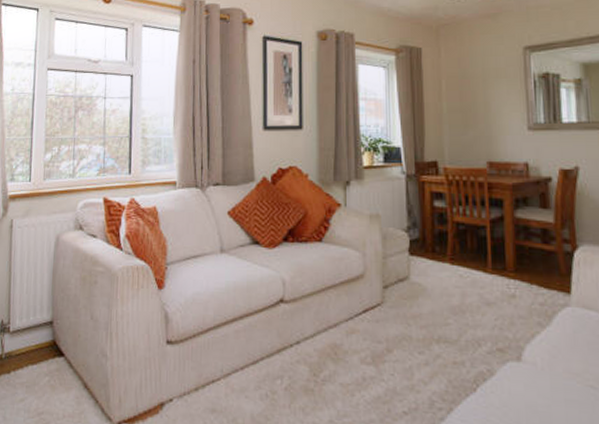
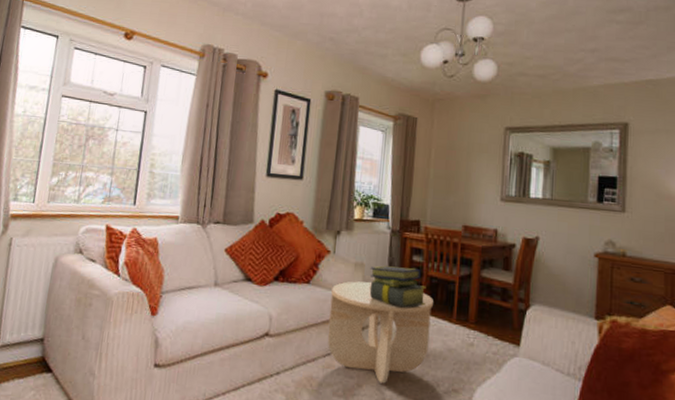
side table: none [347,234,464,347] -> present [327,281,433,384]
stack of books: none [387,215,454,260] -> present [369,265,426,308]

